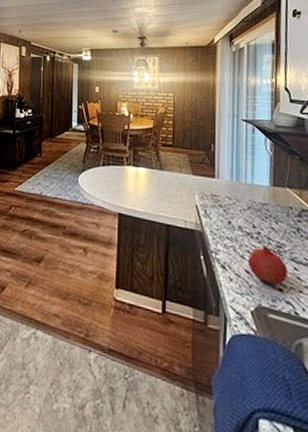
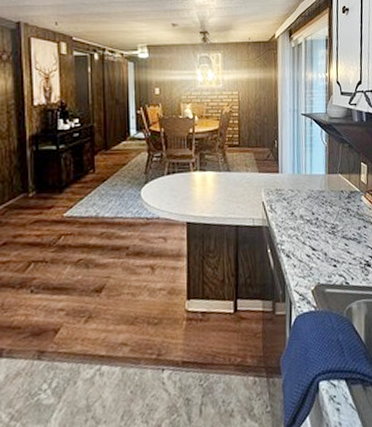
fruit: present [248,244,288,285] -> none [309,228,340,263]

